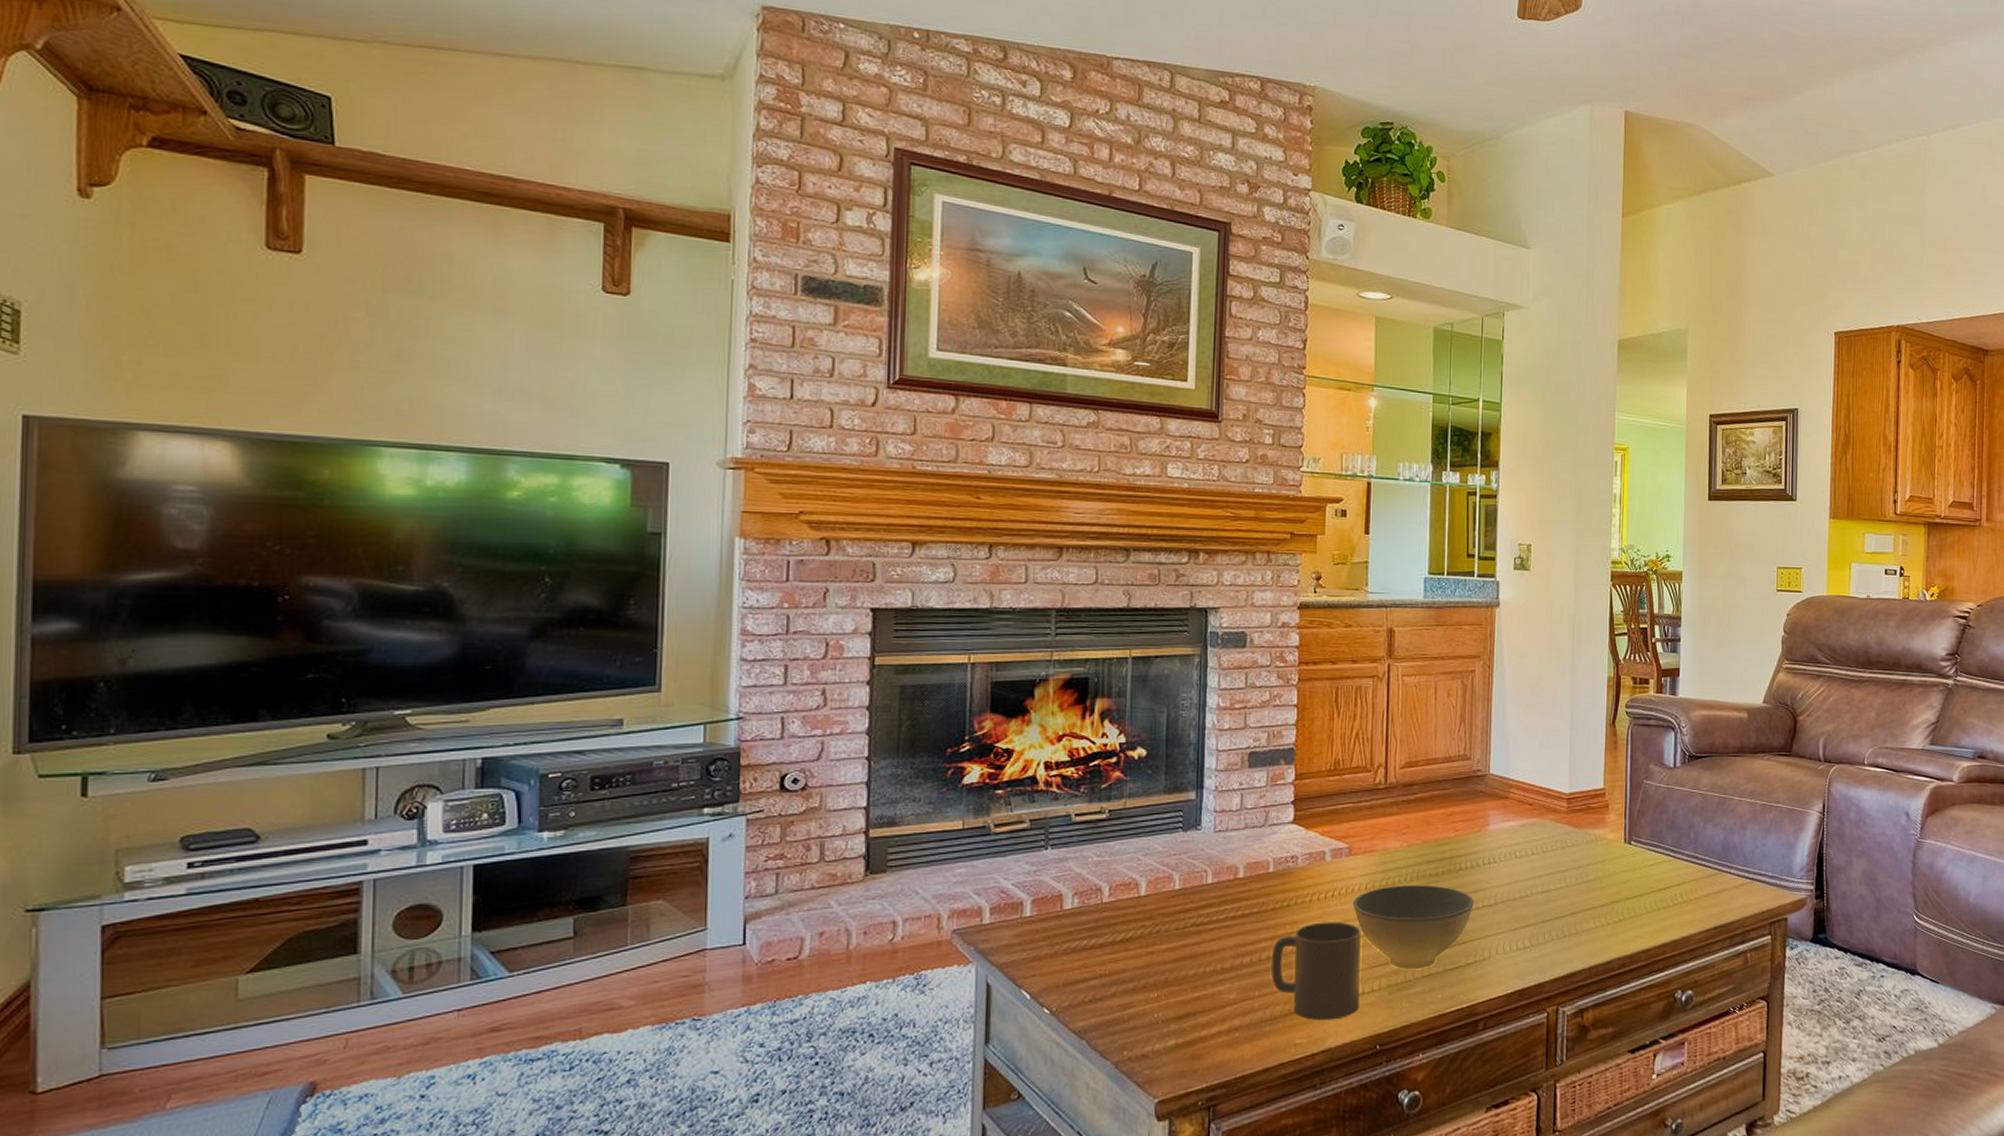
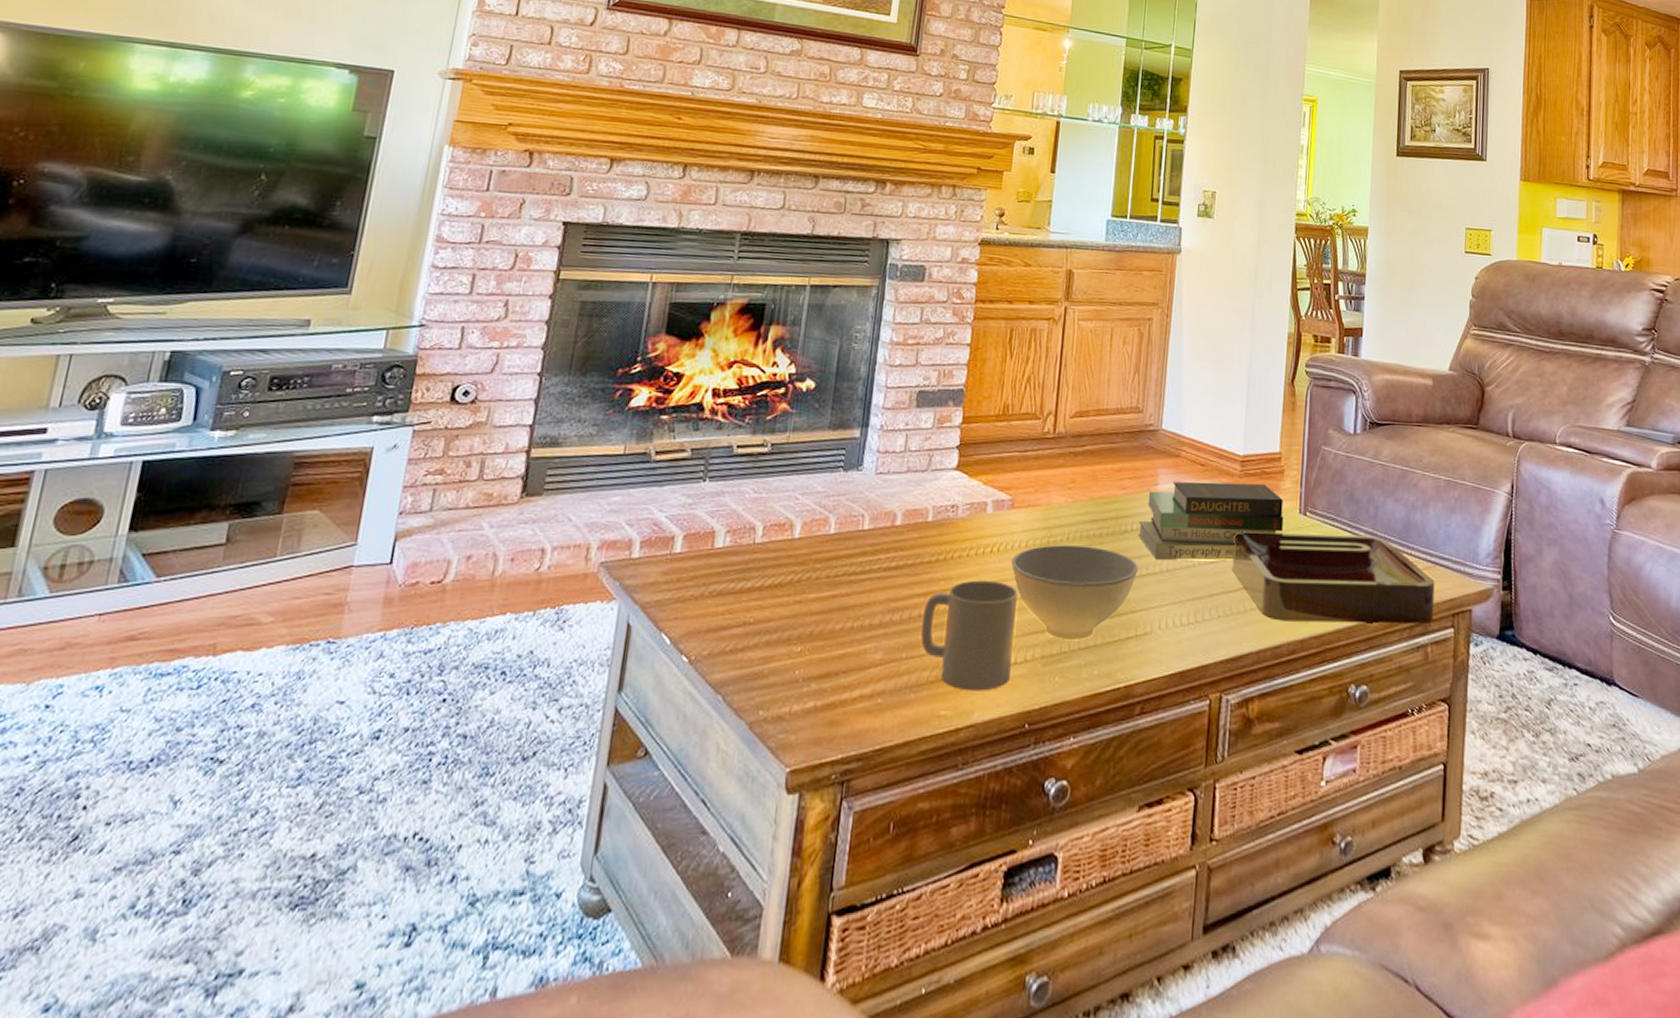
books: none [1472,818,1610,894] -> present [1138,481,1284,561]
decorative tray: none [1562,858,1753,940] -> present [1232,531,1435,624]

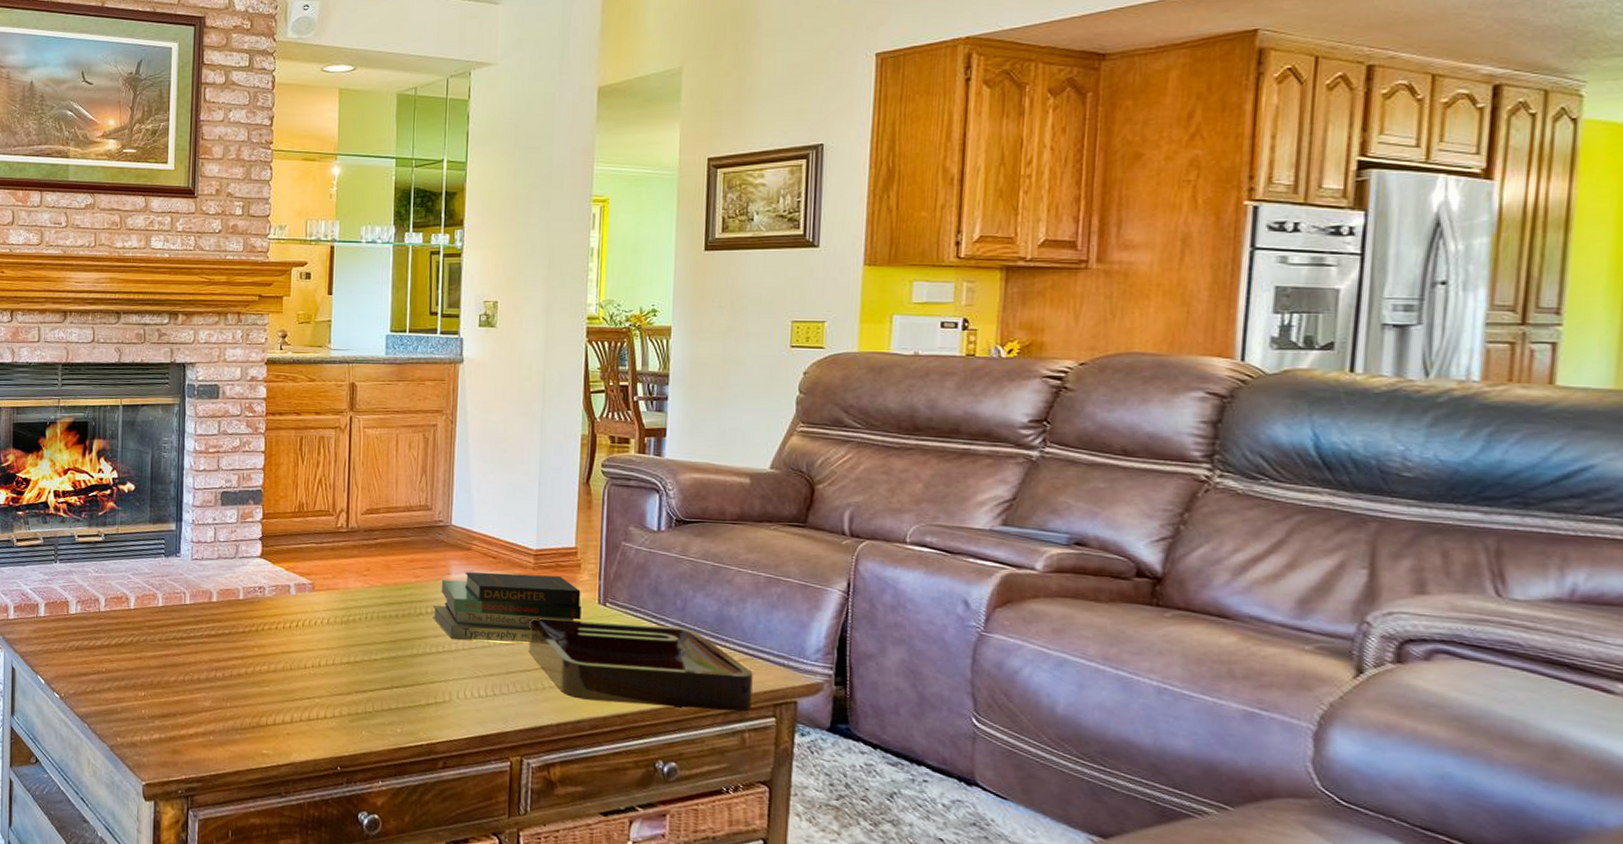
mug: present [920,580,1018,691] -> none [240,648,323,738]
bowl: present [1011,545,1139,640] -> none [315,622,436,703]

